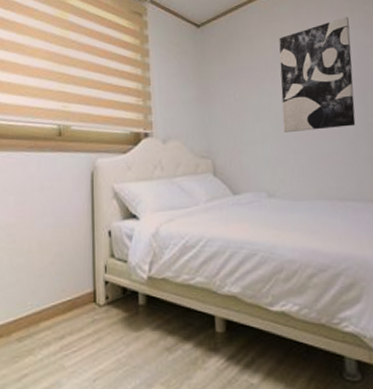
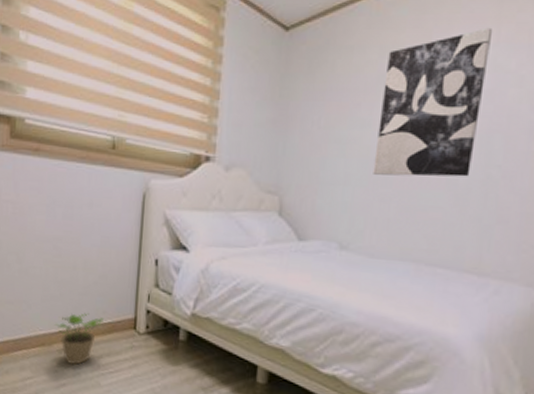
potted plant: none [12,295,63,352] -> present [54,313,104,366]

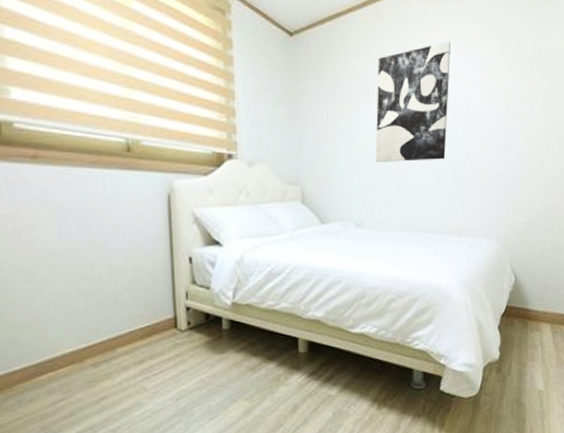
potted plant: present [54,313,104,366] -> none [83,321,141,377]

